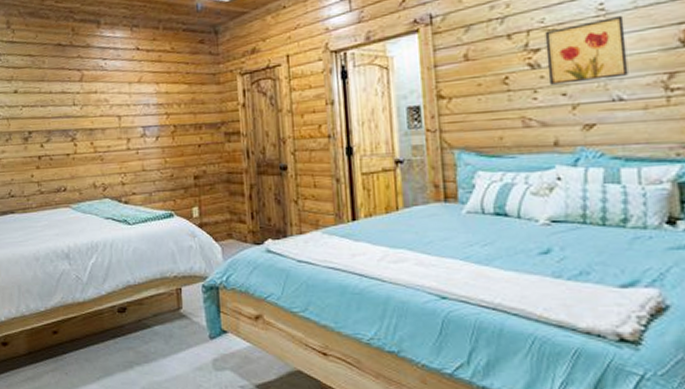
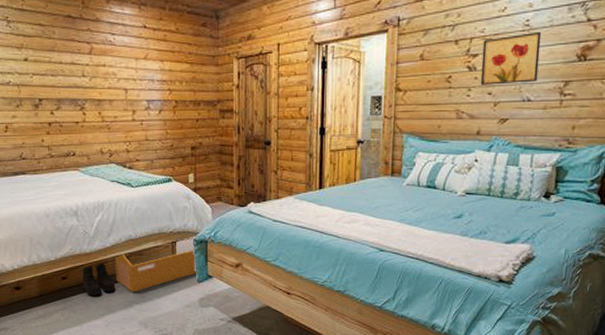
boots: none [75,314,113,354] -> present [82,263,116,296]
basket: none [111,282,210,351] -> present [114,237,198,292]

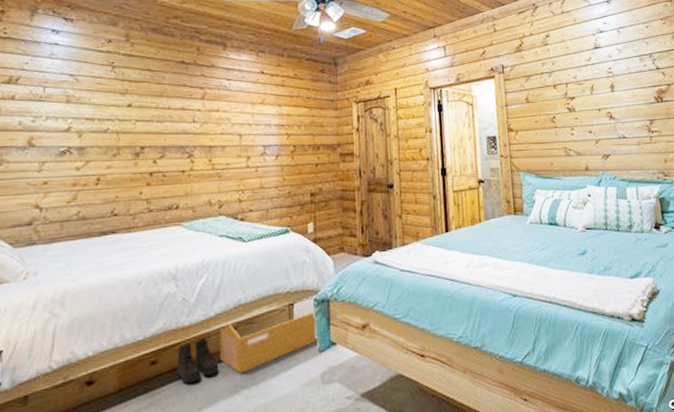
wall art: present [480,31,542,85] -> none [577,77,628,125]

